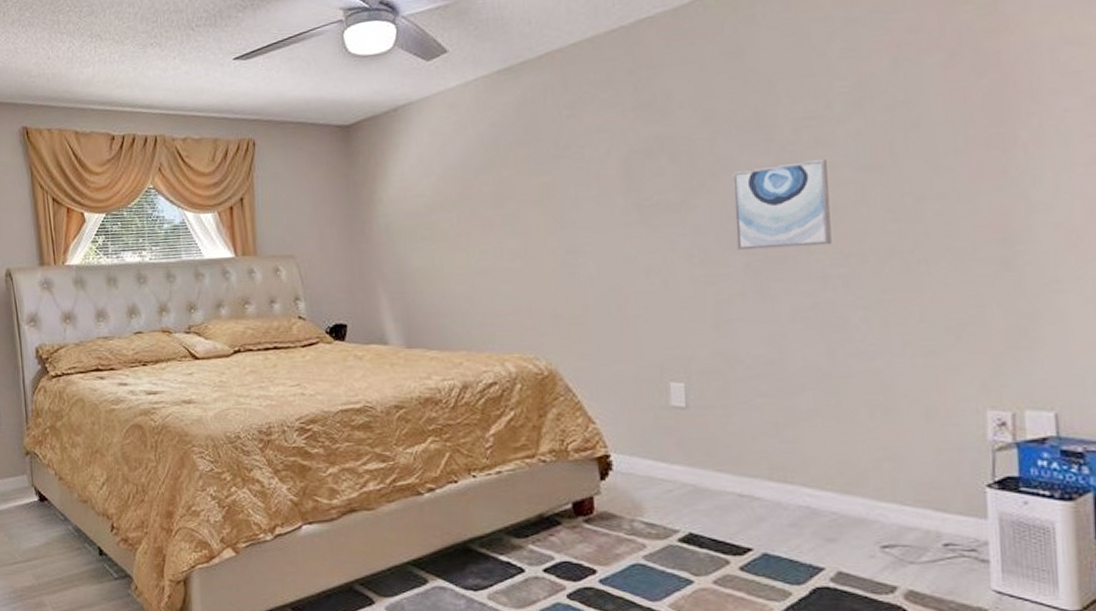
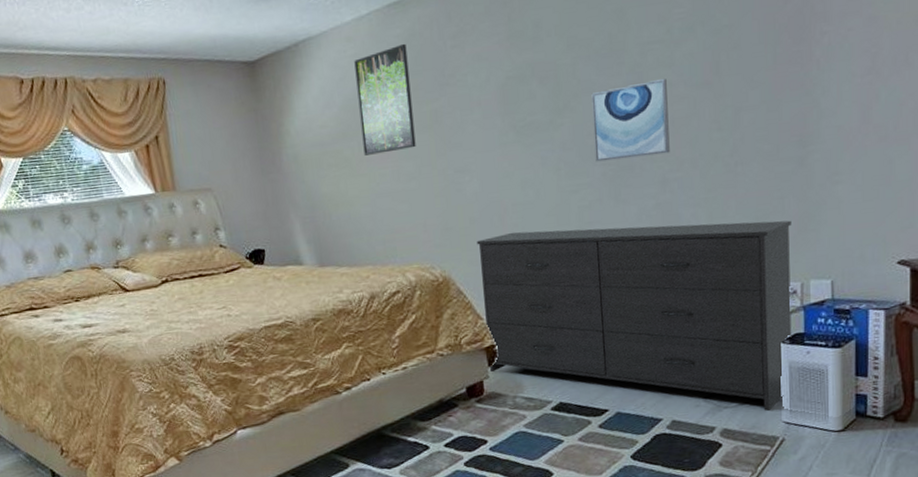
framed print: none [457,111,523,229] -> present [354,43,416,156]
dresser: none [590,324,1002,575] -> present [476,220,792,412]

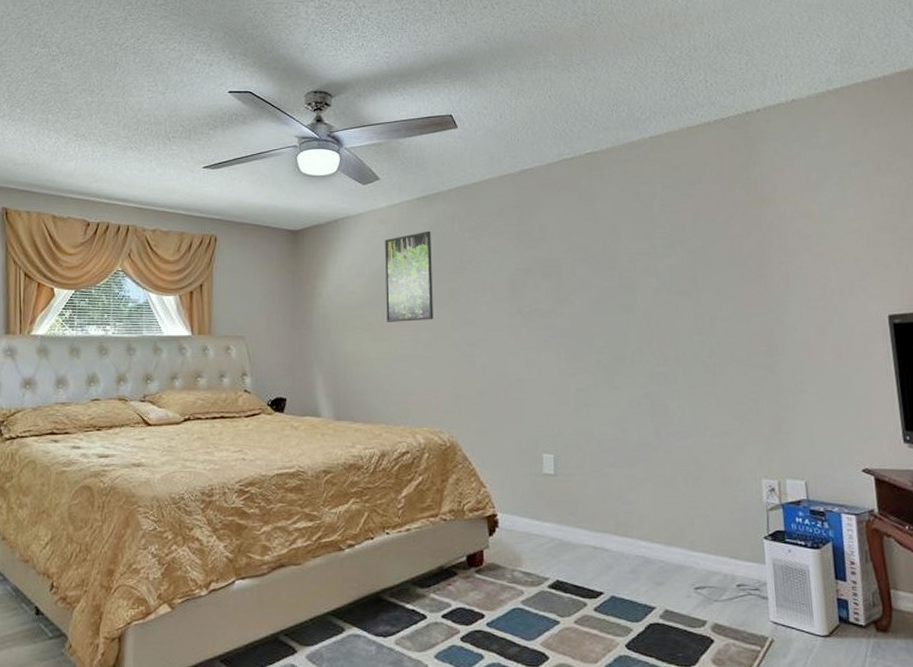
dresser: present [476,220,792,412] -> none [483,406,773,609]
wall art: present [591,78,670,162] -> none [588,284,657,350]

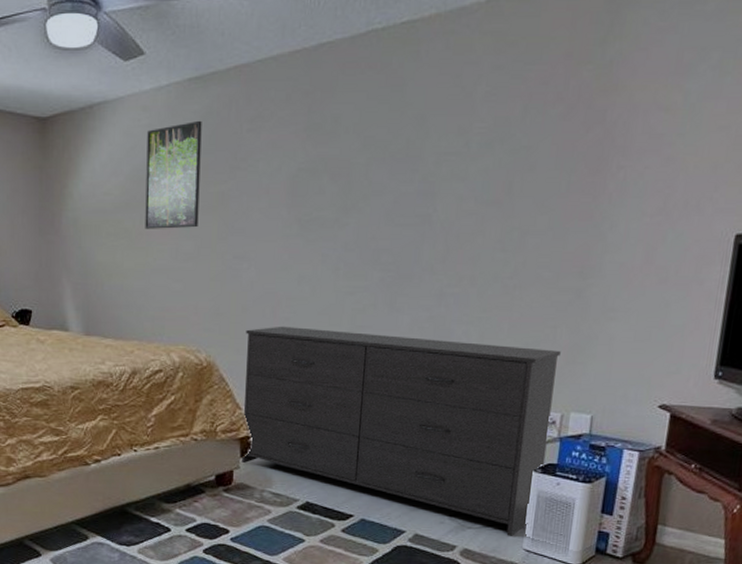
dresser: none [483,406,773,609] -> present [242,326,561,537]

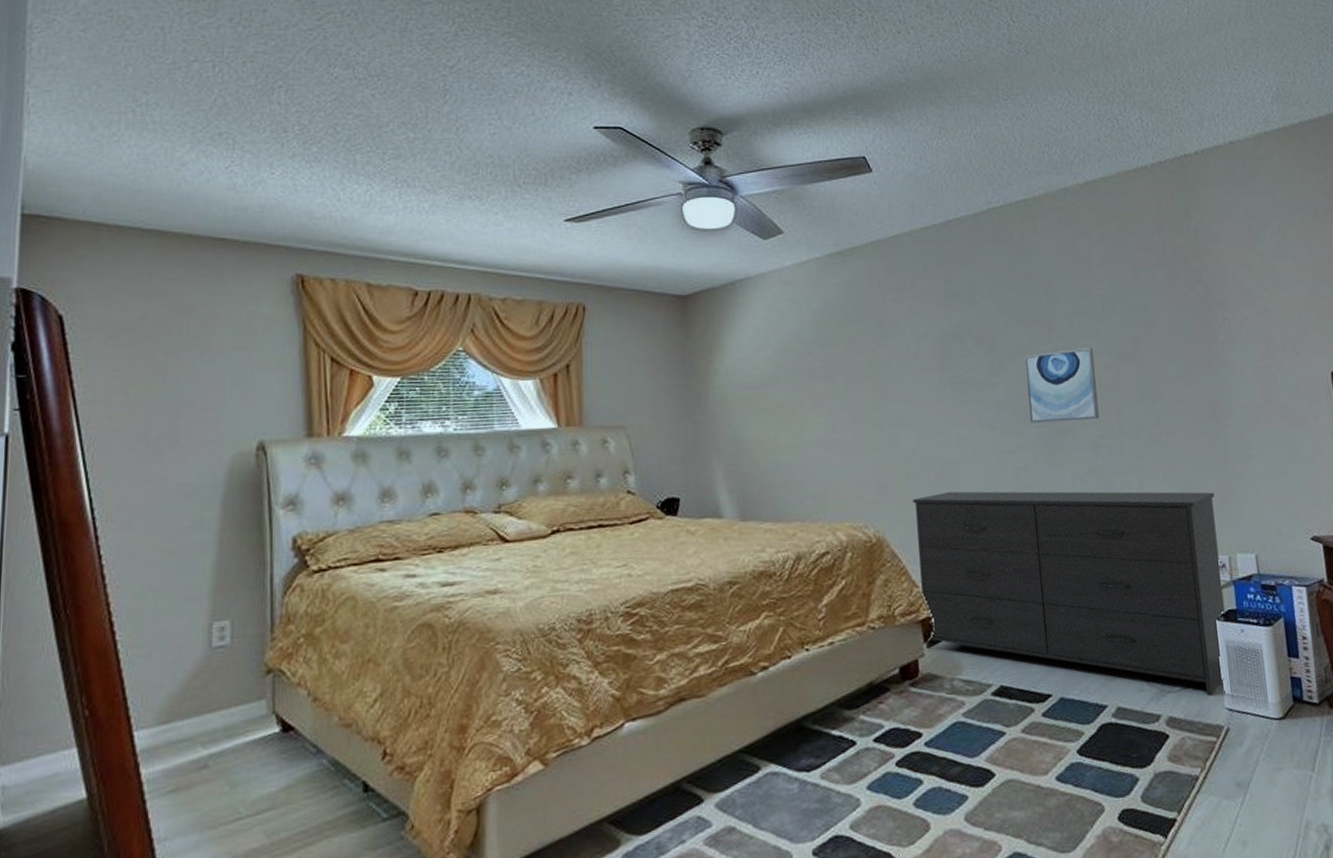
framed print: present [145,120,202,229] -> none [792,292,852,401]
wall art: none [376,191,458,267] -> present [1024,347,1099,424]

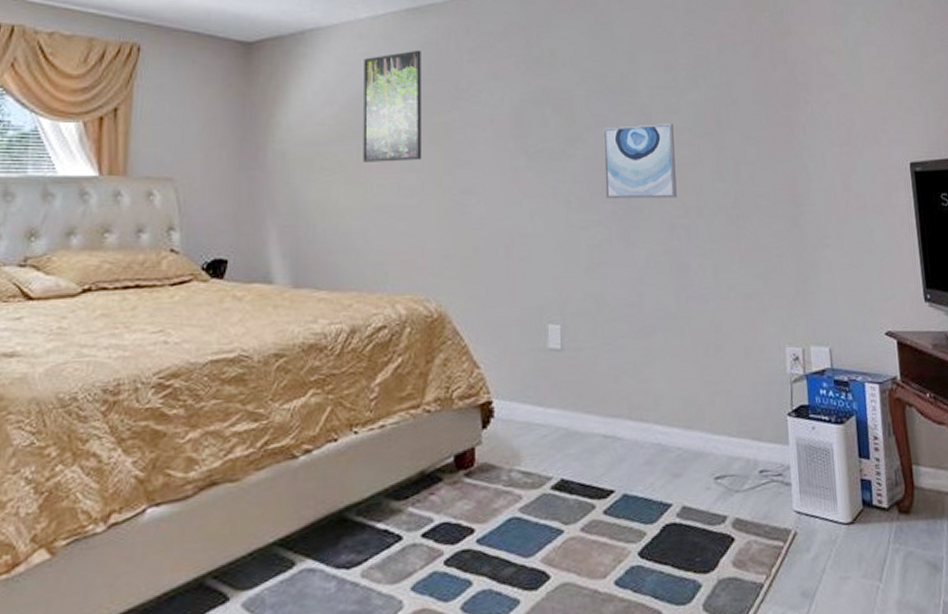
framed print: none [792,292,852,401] -> present [363,50,422,162]
dresser: present [912,491,1226,697] -> none [479,266,797,498]

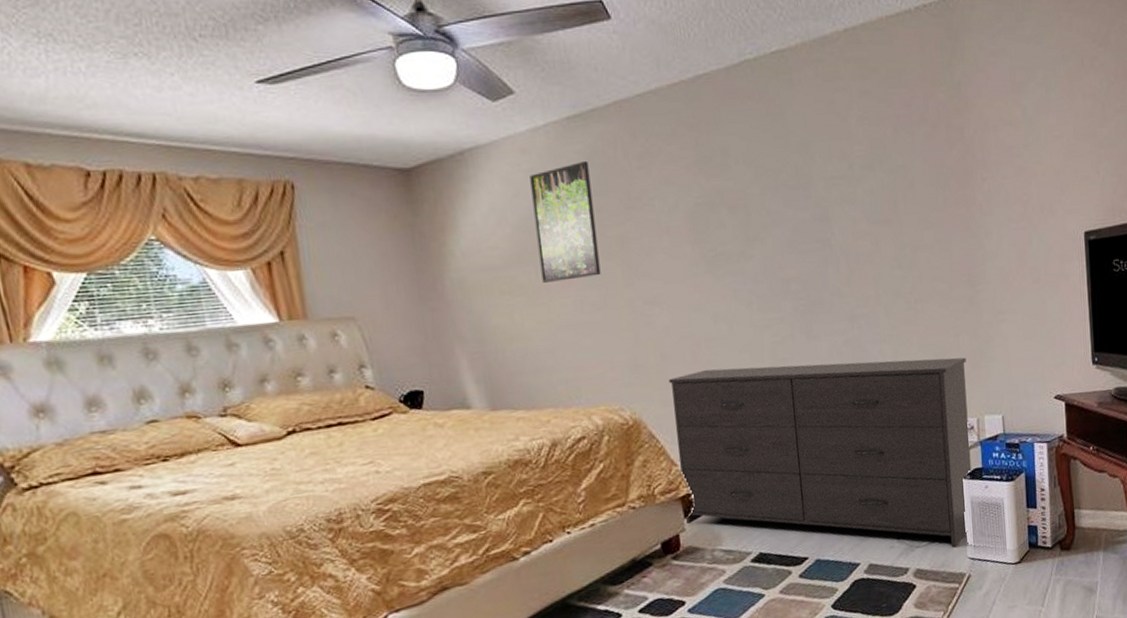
dresser: none [479,266,797,498] -> present [668,357,972,549]
wall art: present [603,122,677,199] -> none [780,213,856,296]

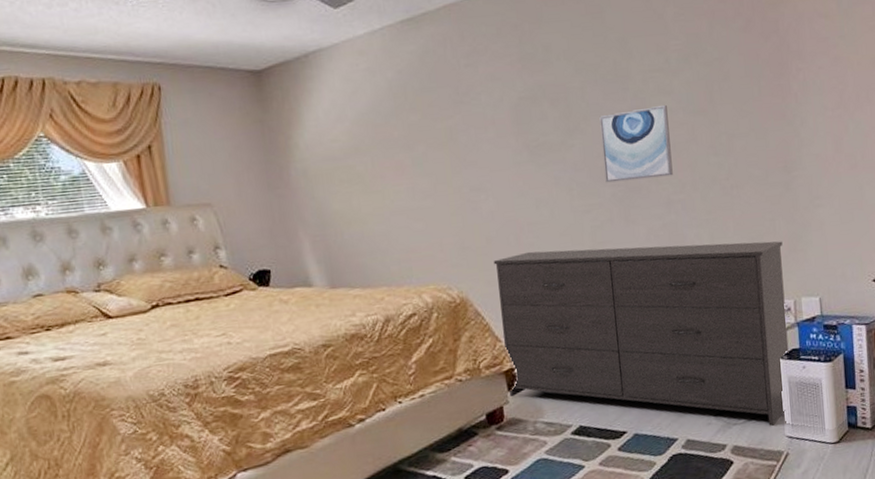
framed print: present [529,160,601,283] -> none [367,60,431,172]
wall art: none [780,213,856,296] -> present [599,104,673,183]

